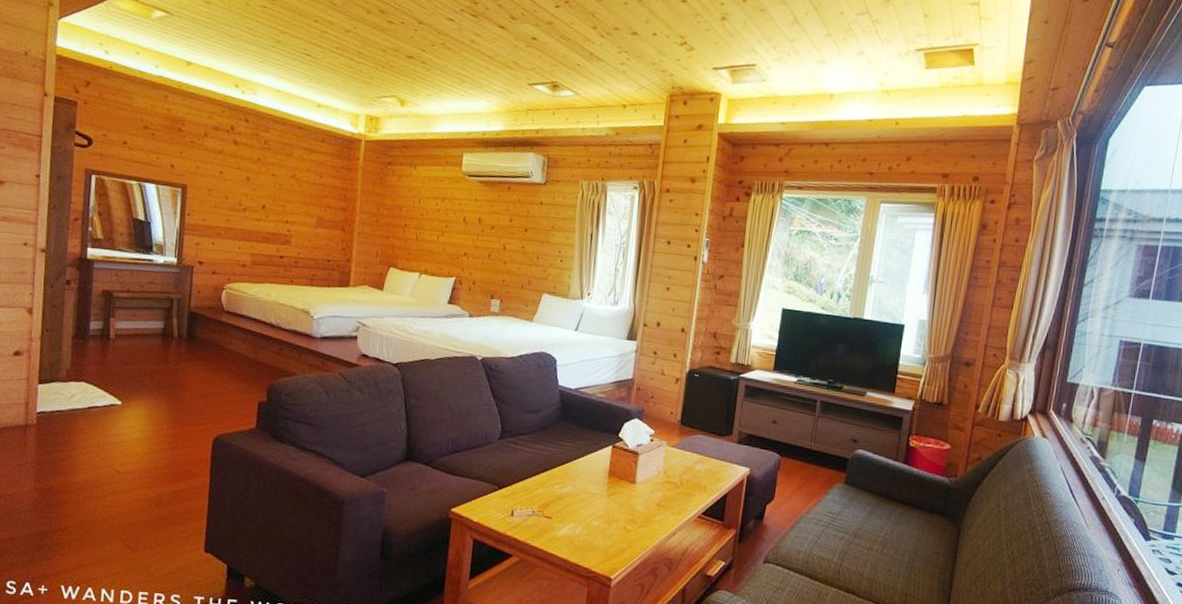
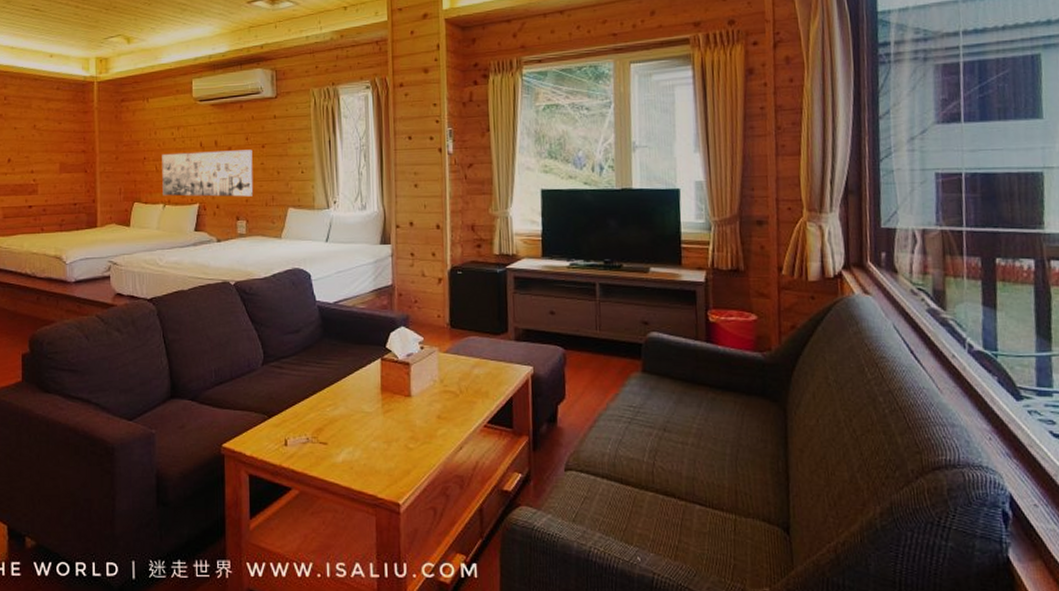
wall art: none [420,223,515,278] -> present [162,149,253,197]

